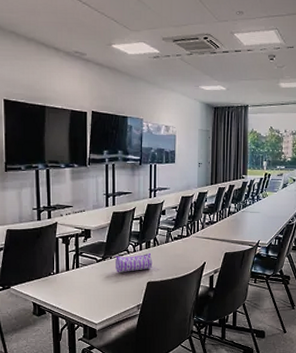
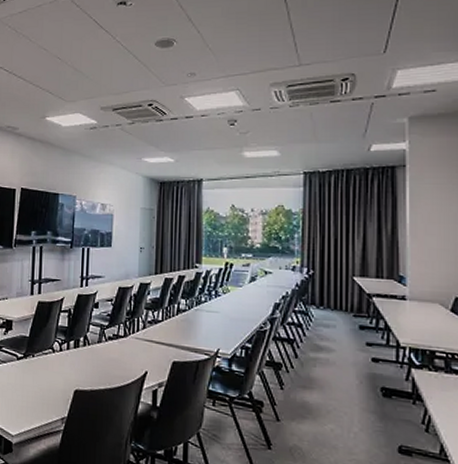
pencil case: present [116,252,153,272] -> none [38,353,82,375]

